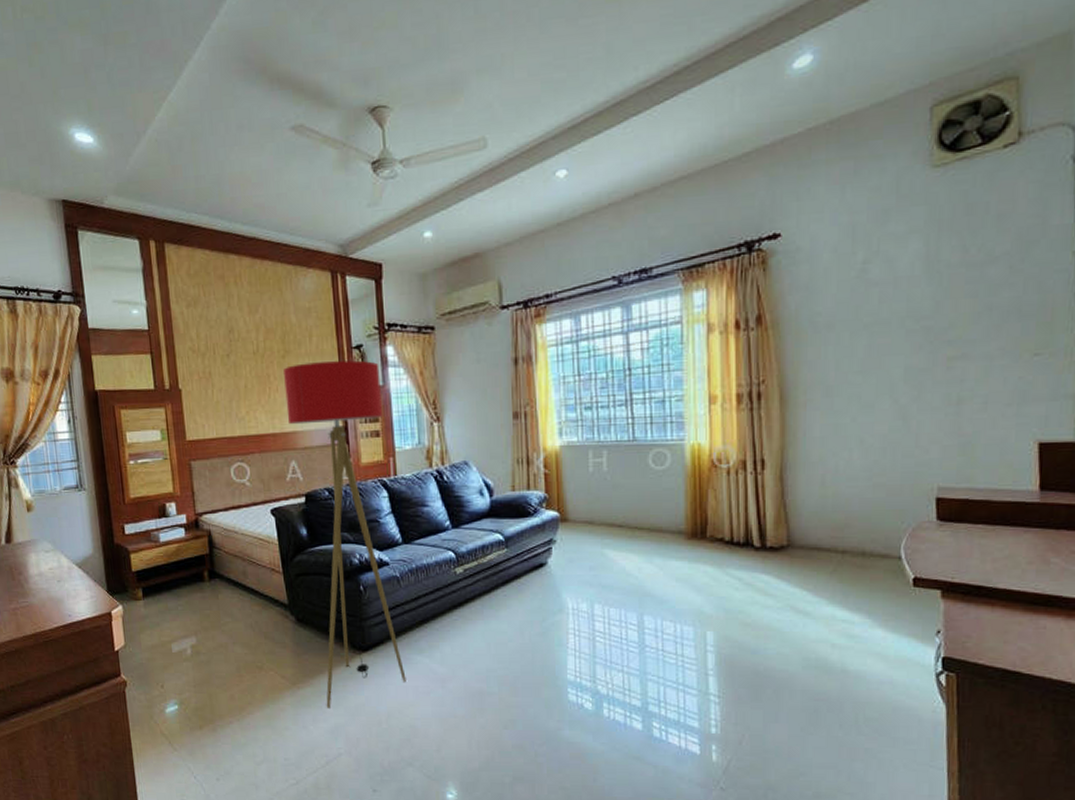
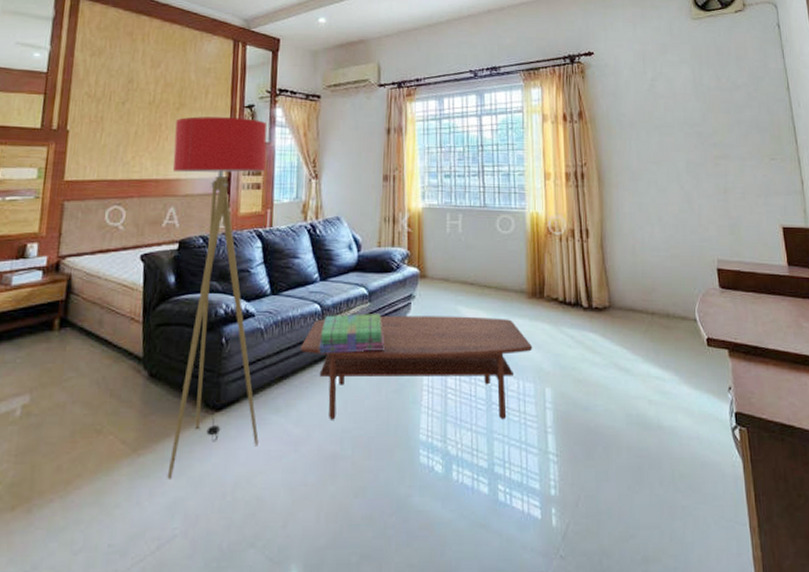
coffee table: none [438,559,693,663] -> present [301,315,533,420]
stack of books: none [457,559,525,600] -> present [319,314,385,354]

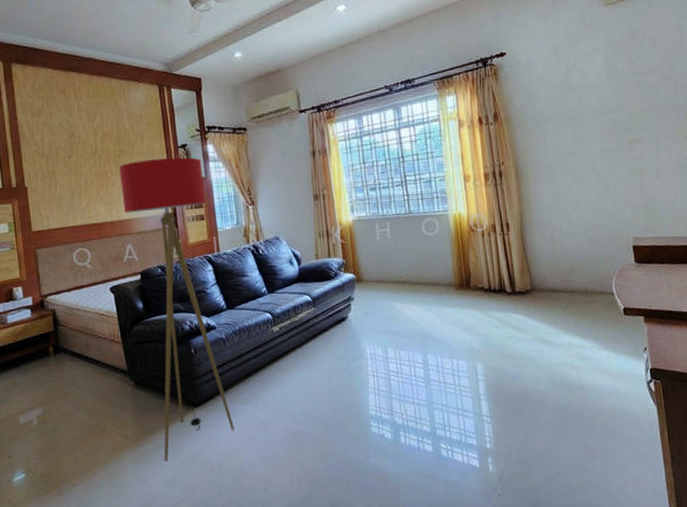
coffee table: present [301,315,533,420] -> none [259,309,464,406]
stack of books: present [319,314,385,354] -> none [274,316,332,354]

